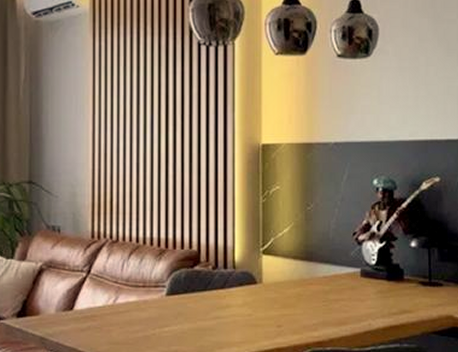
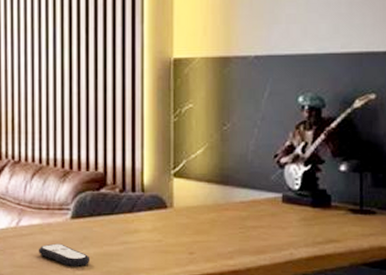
remote control: none [134,320,185,343] -> present [38,243,91,267]

